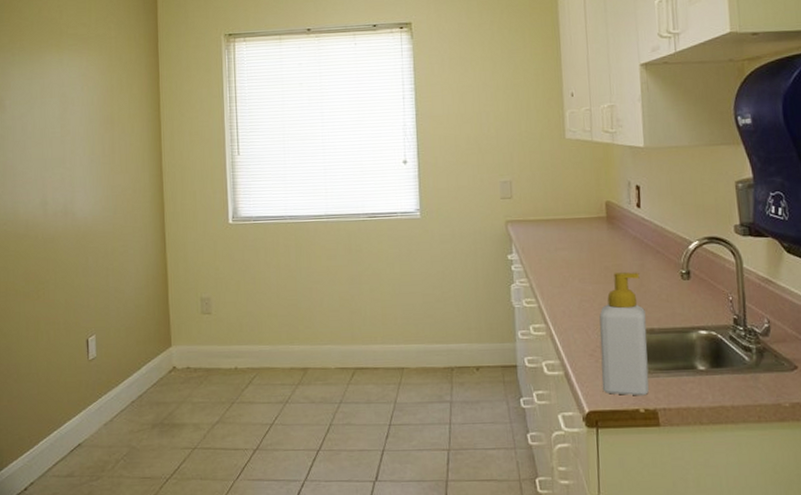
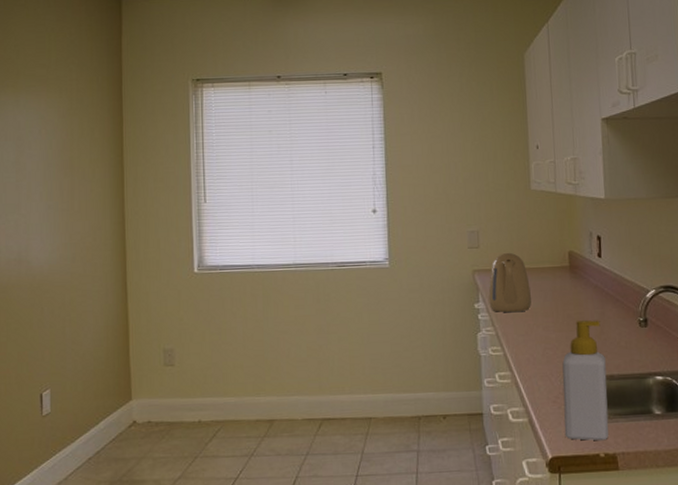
kettle: none [522,202,568,264] -> present [488,252,532,313]

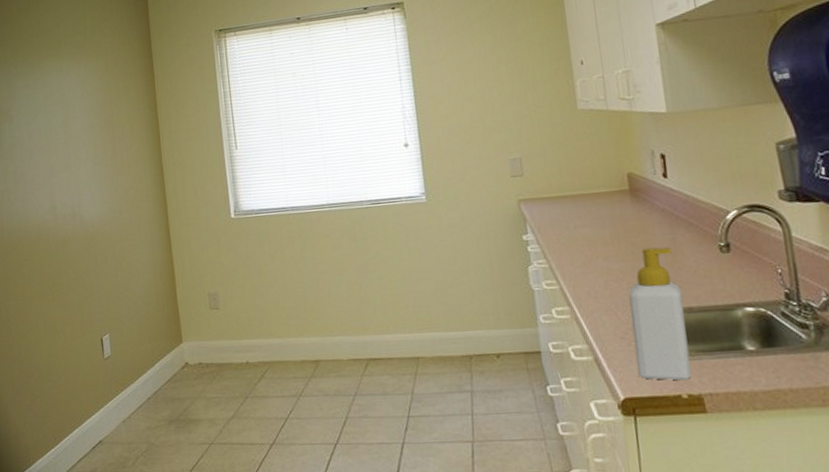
kettle: present [488,252,532,313] -> none [537,178,588,244]

